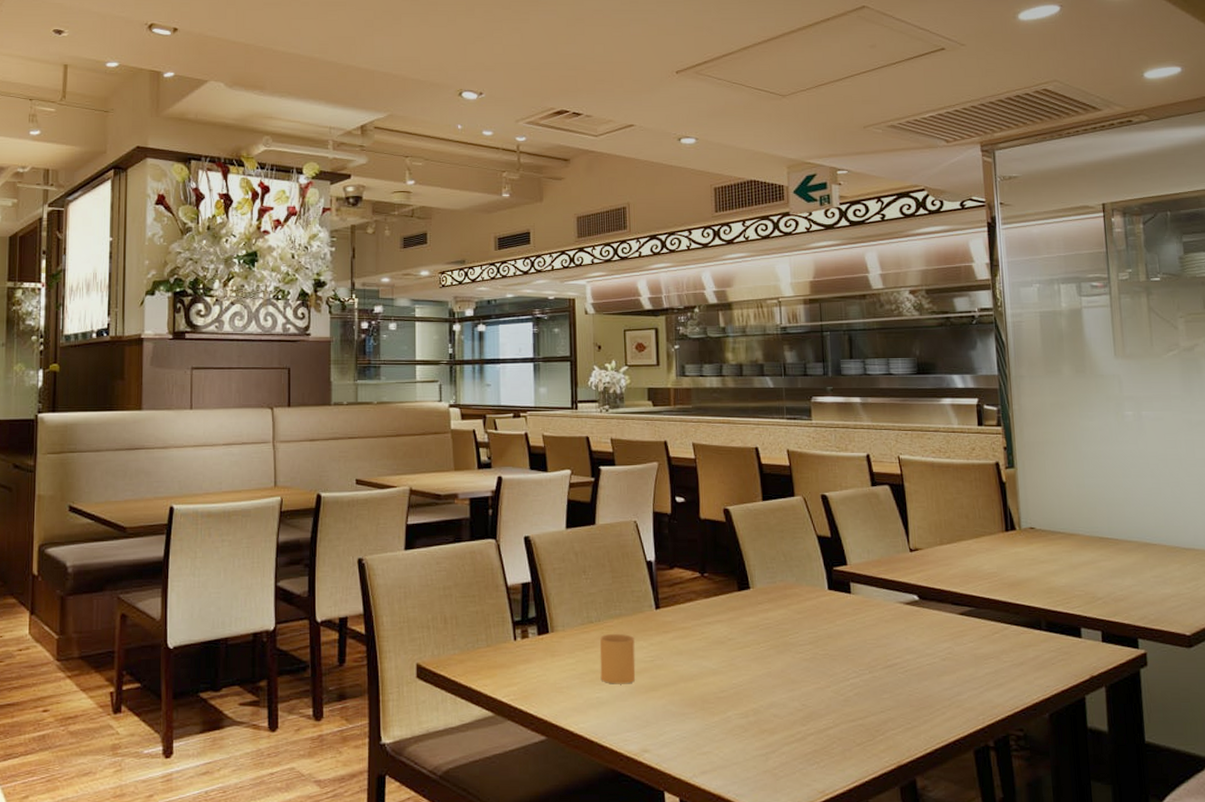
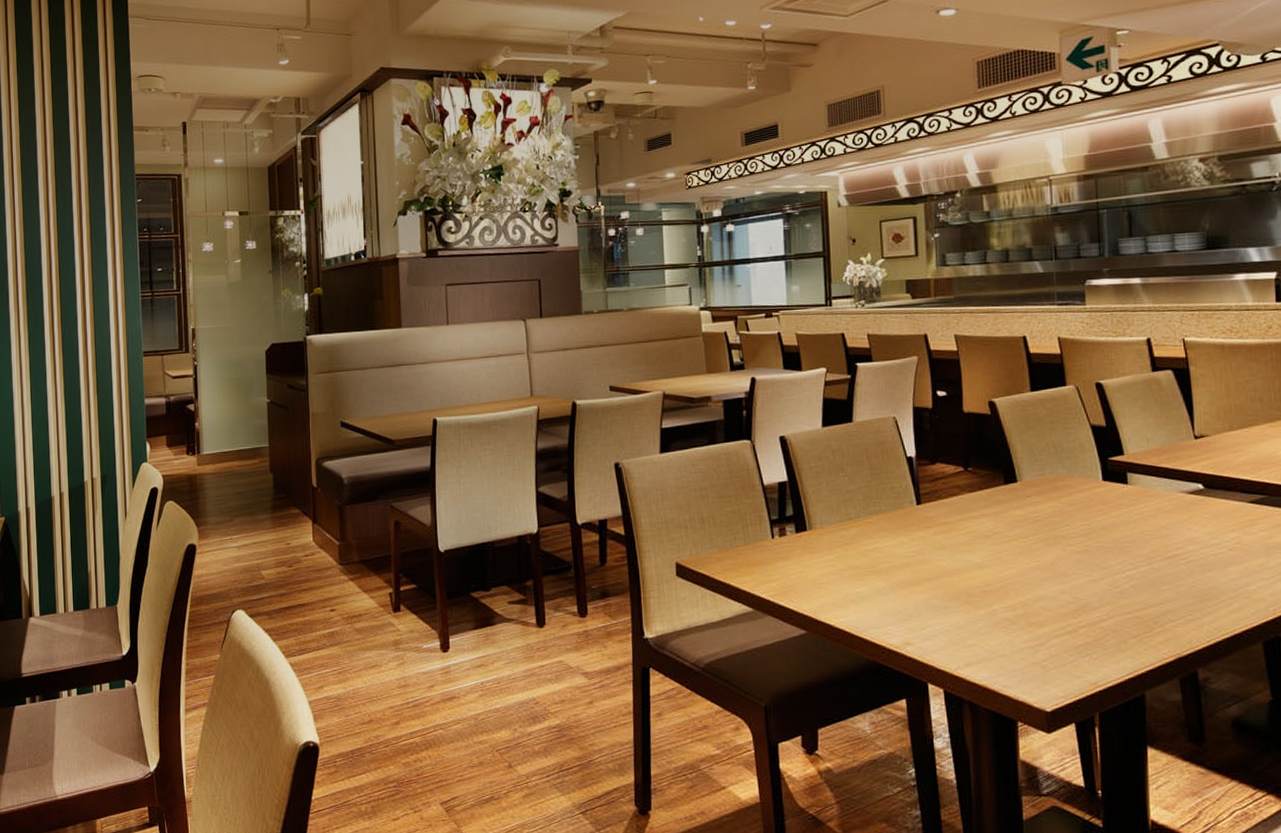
cup: present [599,633,636,684] -> none [859,529,897,580]

